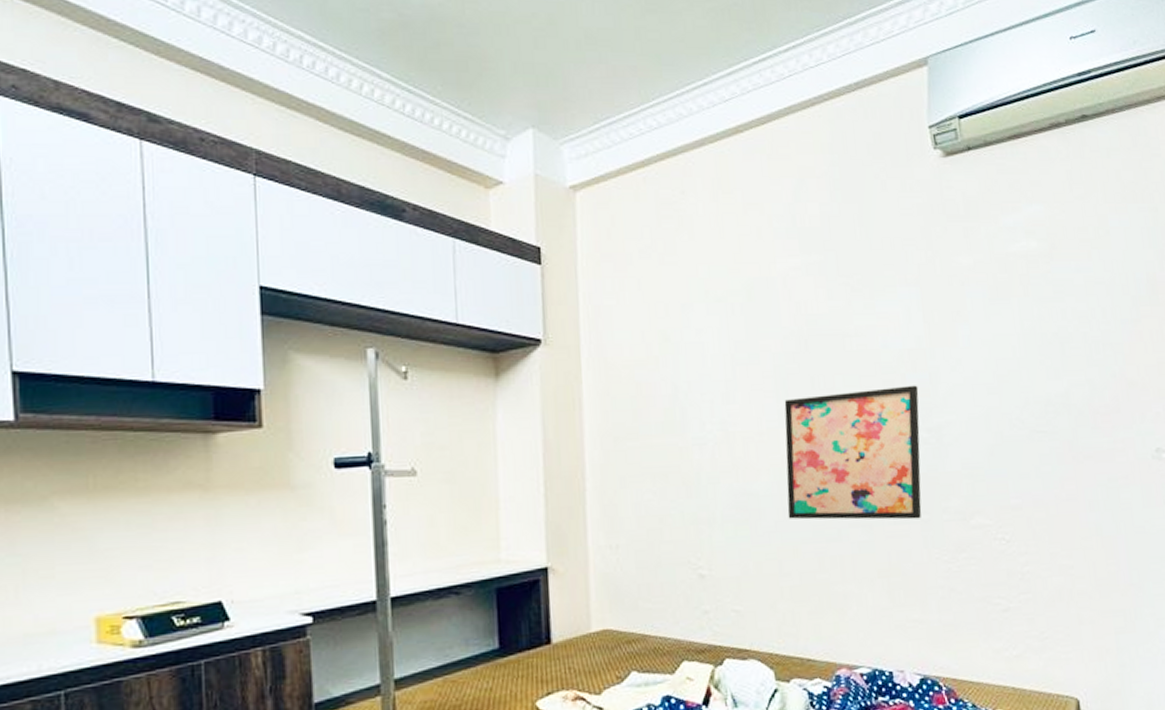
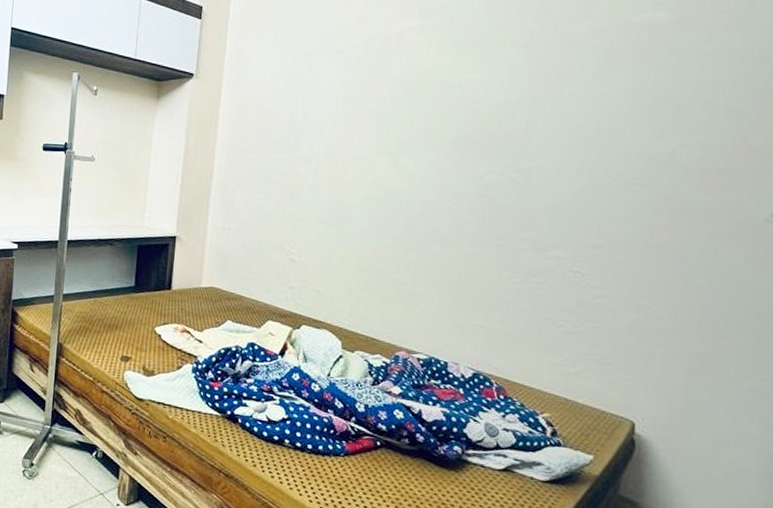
wall art: present [784,385,922,520] -> none [373,132,513,244]

